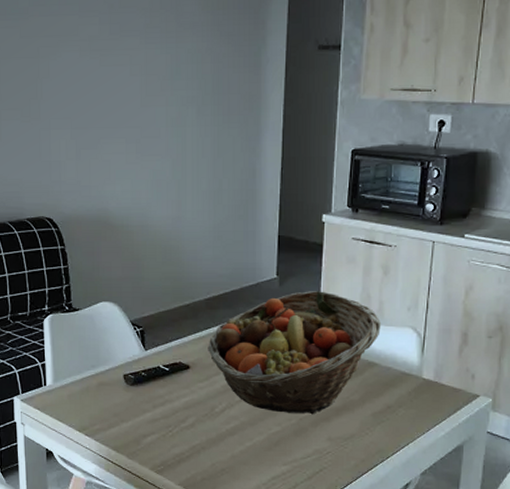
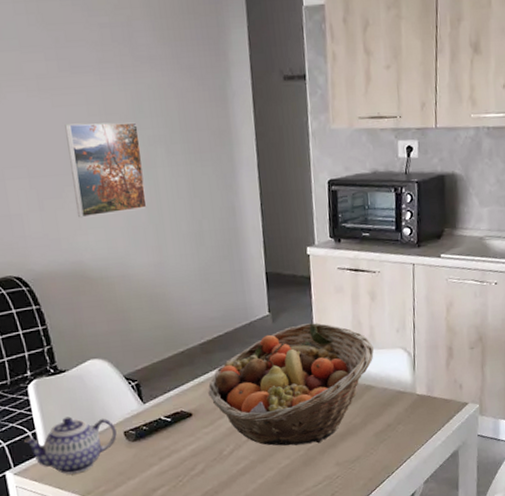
teapot: none [34,353,117,408] -> present [24,416,117,475]
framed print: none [108,82,174,169] -> present [65,122,147,218]

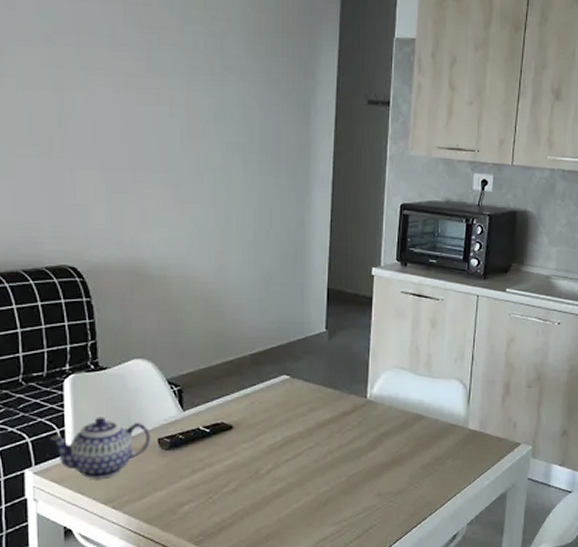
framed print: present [65,122,147,218] -> none [143,122,217,215]
fruit basket: present [208,323,375,446] -> none [252,345,430,471]

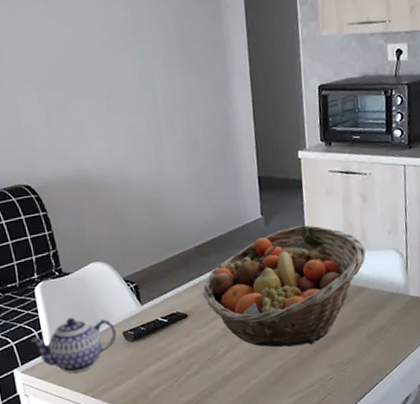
fruit basket: none [252,345,430,471] -> present [203,225,366,348]

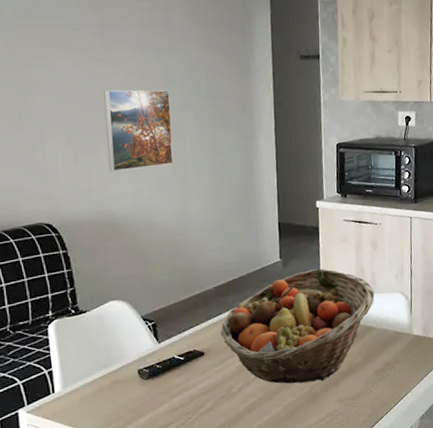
teapot: present [31,317,116,373] -> none [40,355,131,412]
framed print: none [70,37,146,129] -> present [104,90,174,172]

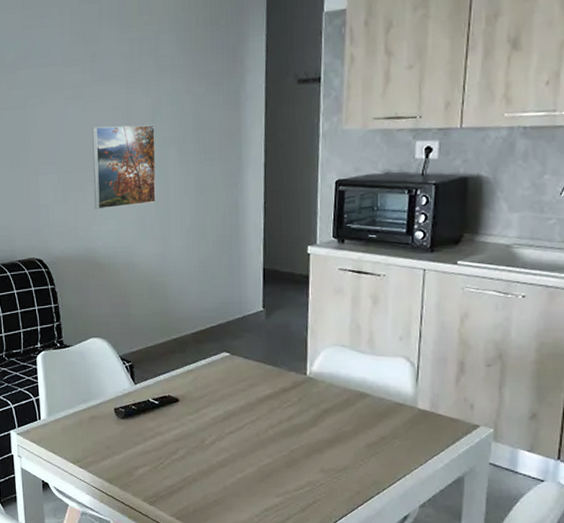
fruit basket: present [220,268,375,384] -> none [196,322,373,446]

